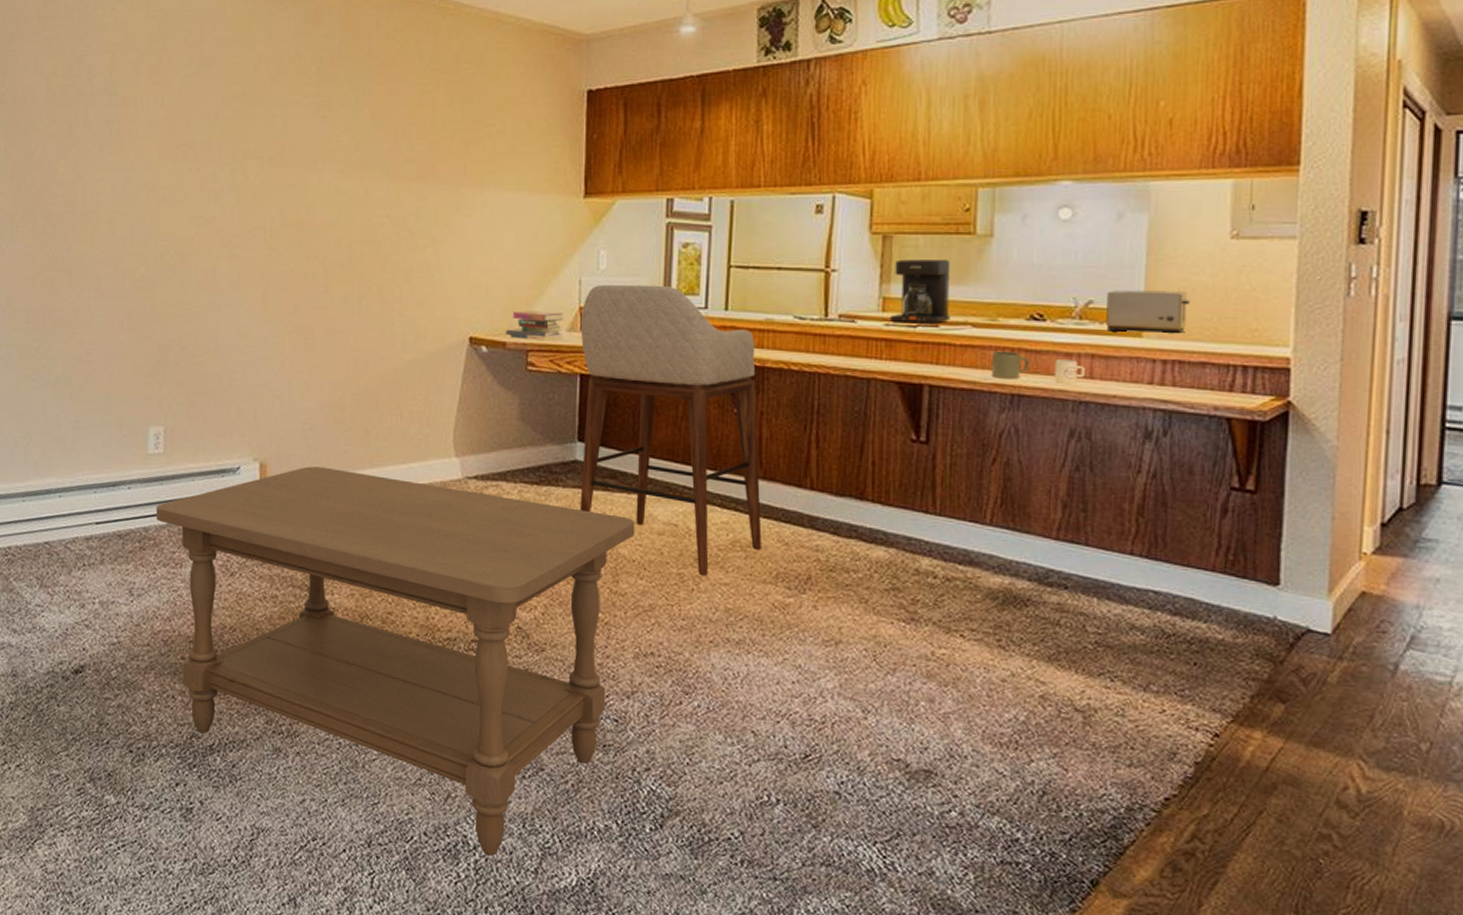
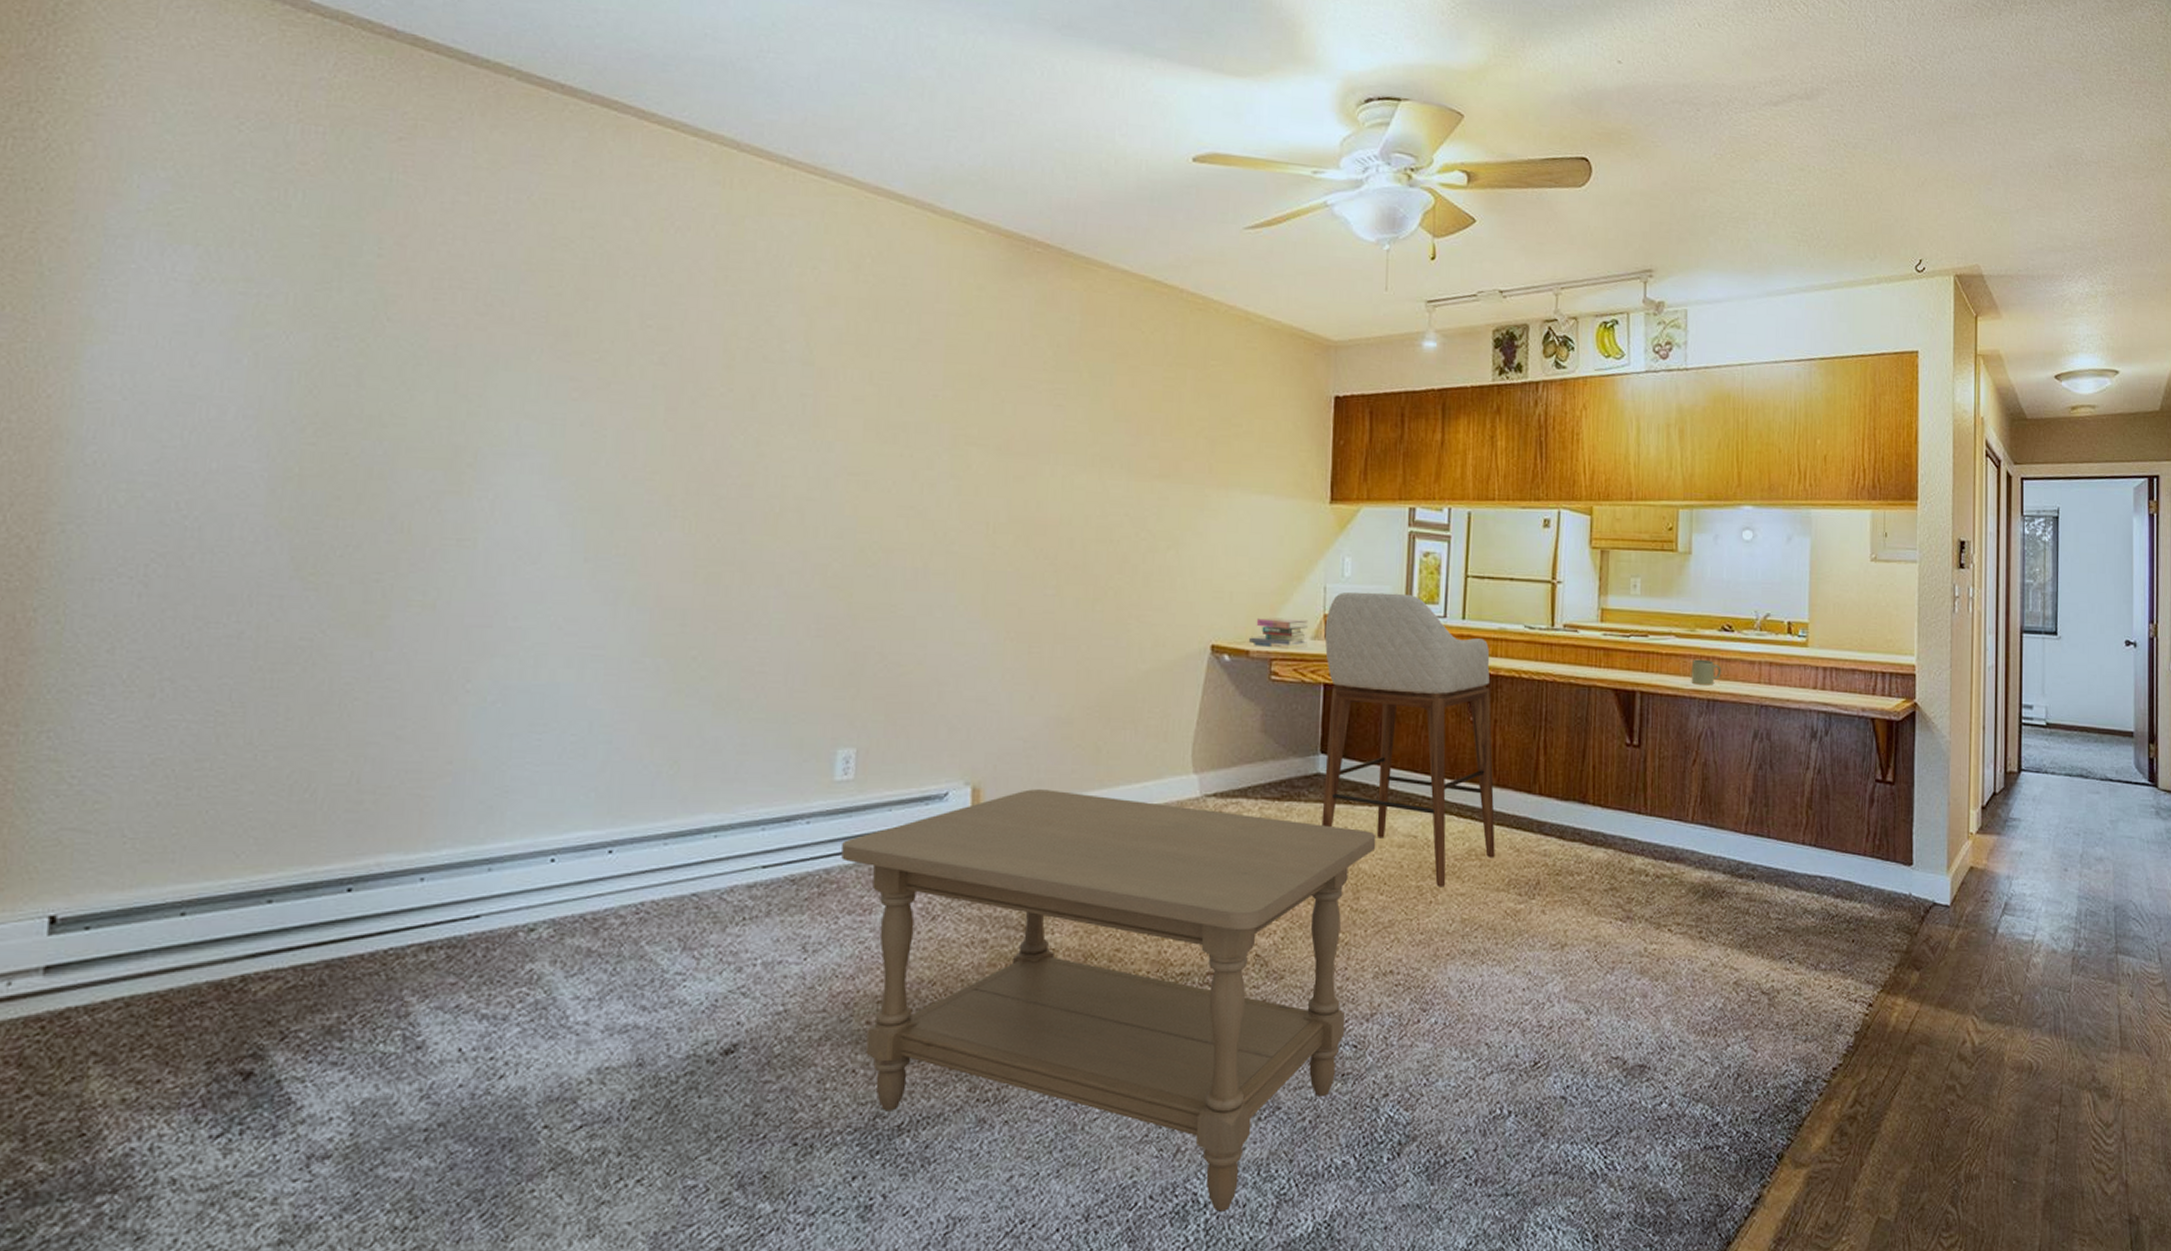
coffee maker: present [890,259,951,324] -> none [1607,573,1658,634]
mug: present [1054,360,1085,385] -> none [1741,667,1765,690]
toaster: present [1106,290,1190,334] -> none [1780,604,1842,644]

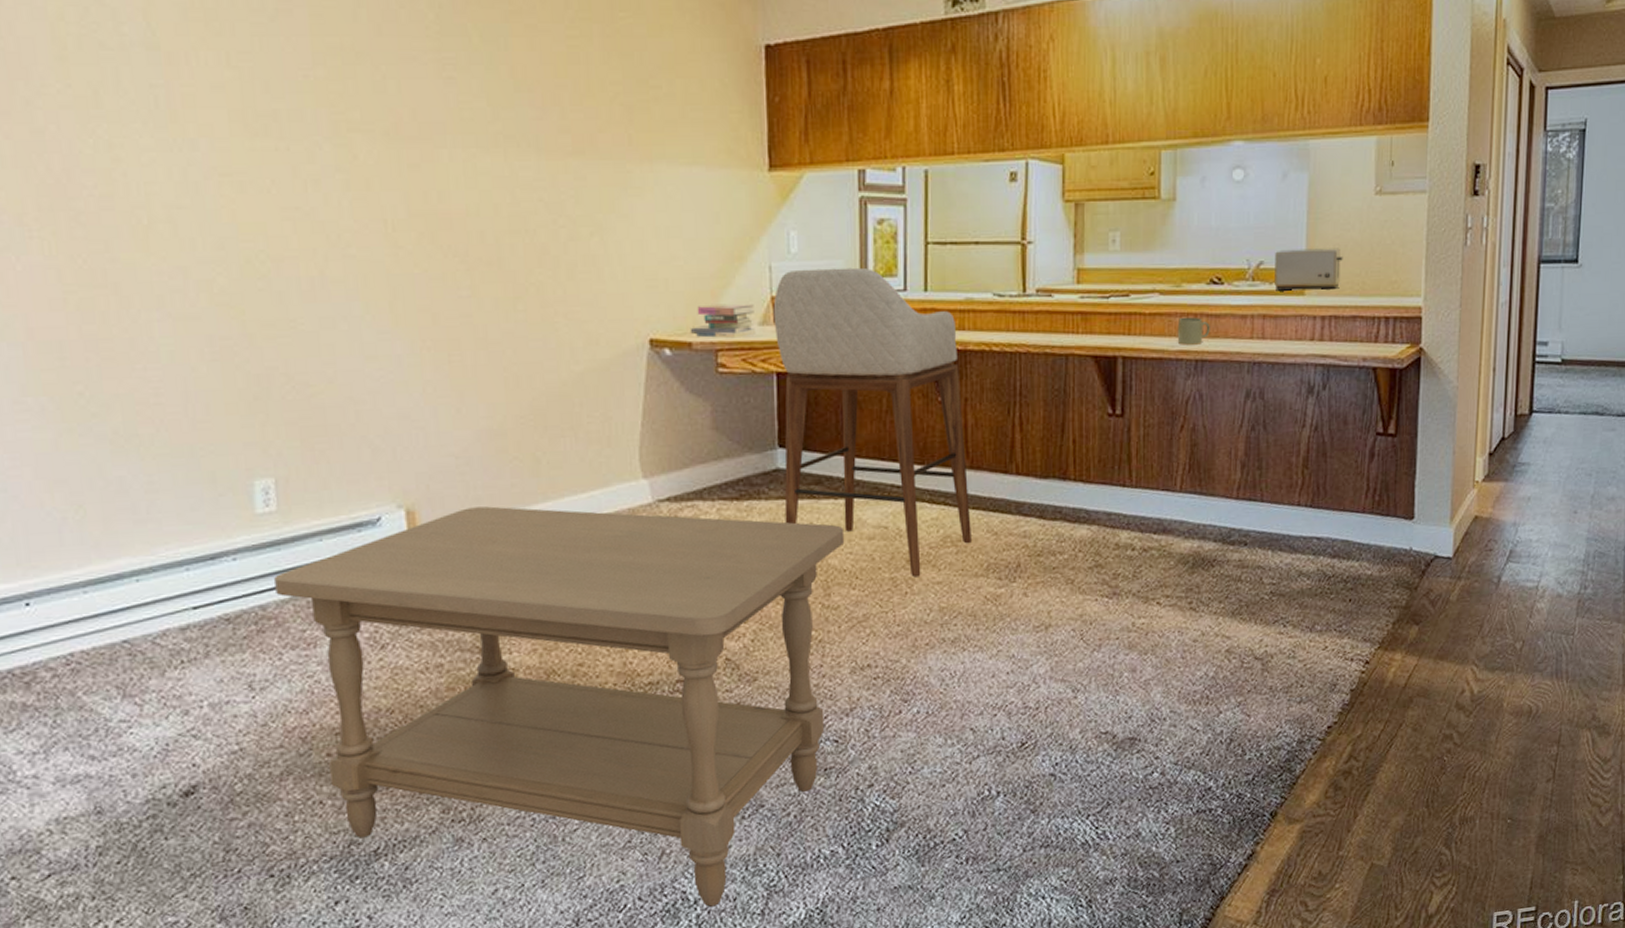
toaster: none [1780,604,1842,644] -> present [1275,248,1343,291]

